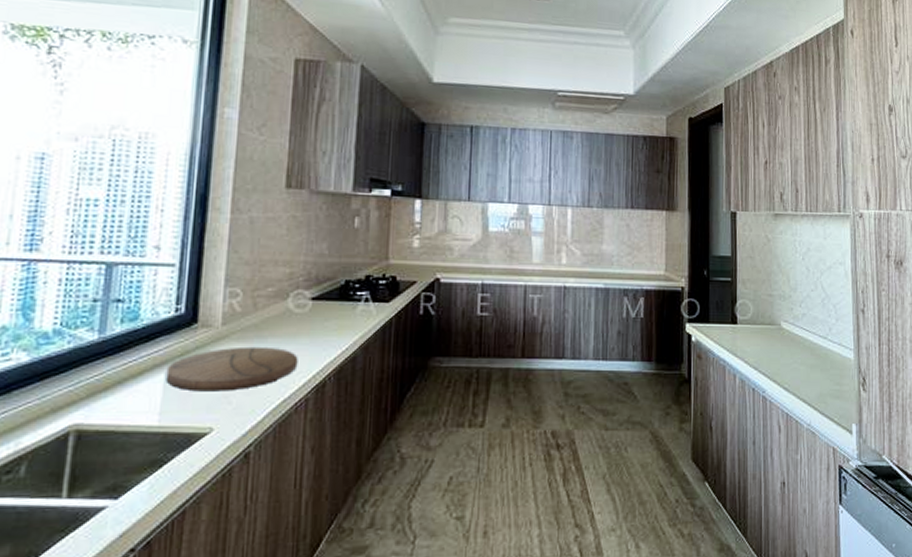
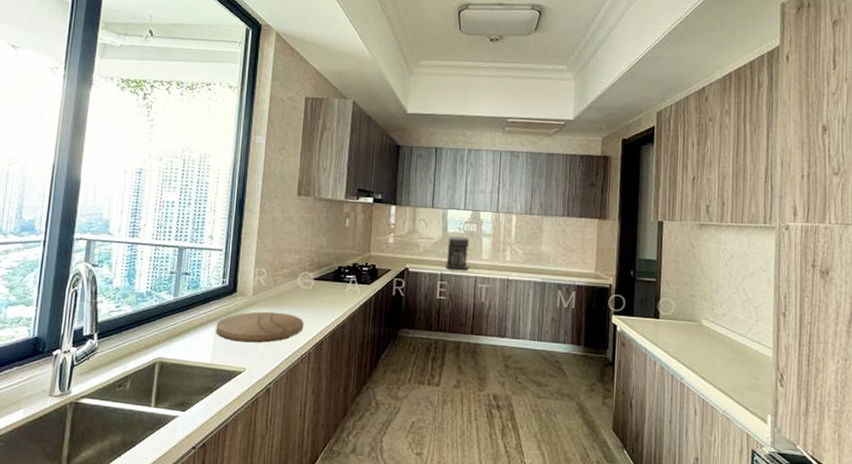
coffee maker: none [486,236,517,279] -> present [445,236,470,270]

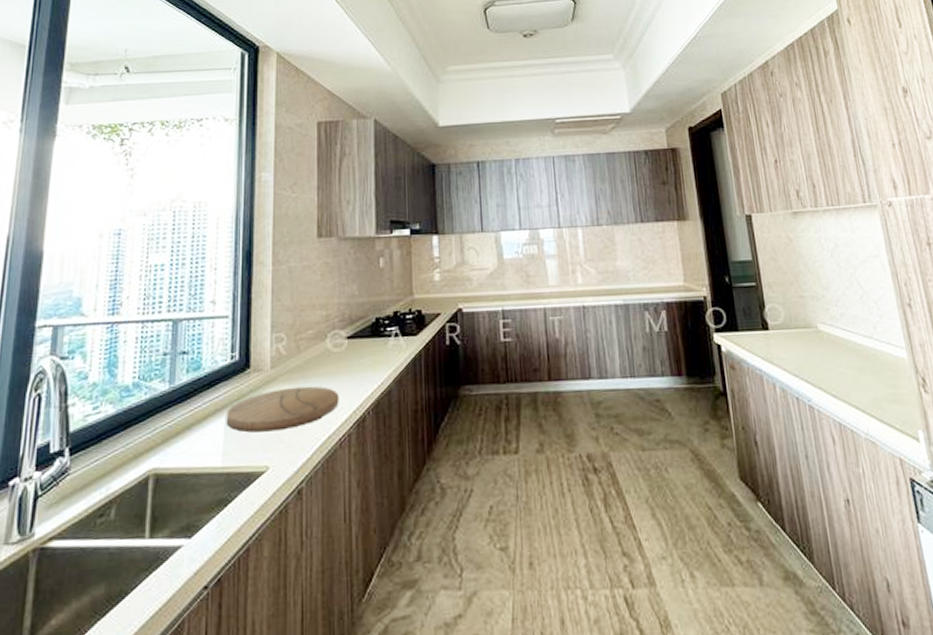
coffee maker: present [445,236,470,270] -> none [505,262,535,304]

